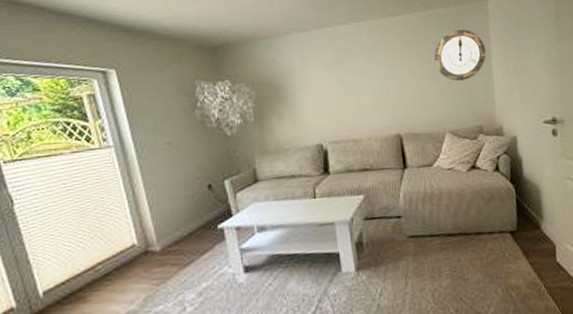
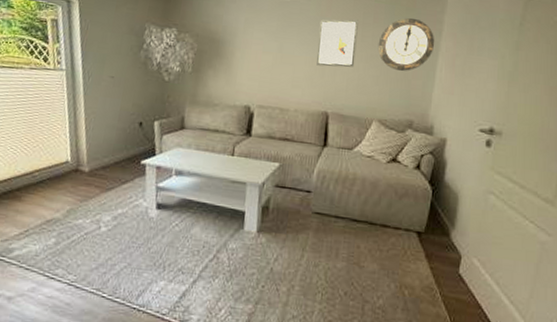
wall art: none [374,40,417,91] -> present [317,19,359,67]

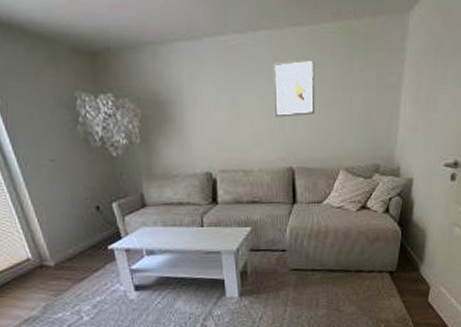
wall clock: present [378,18,435,71] -> none [338,50,398,112]

